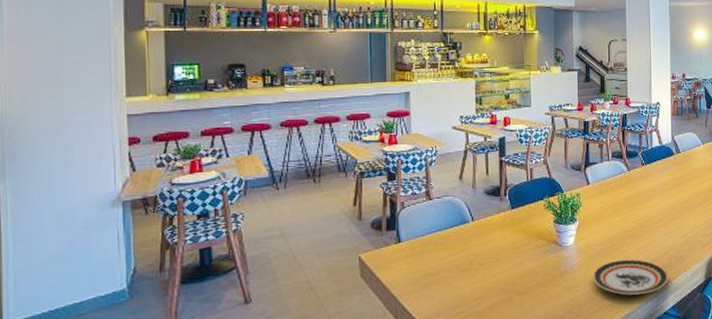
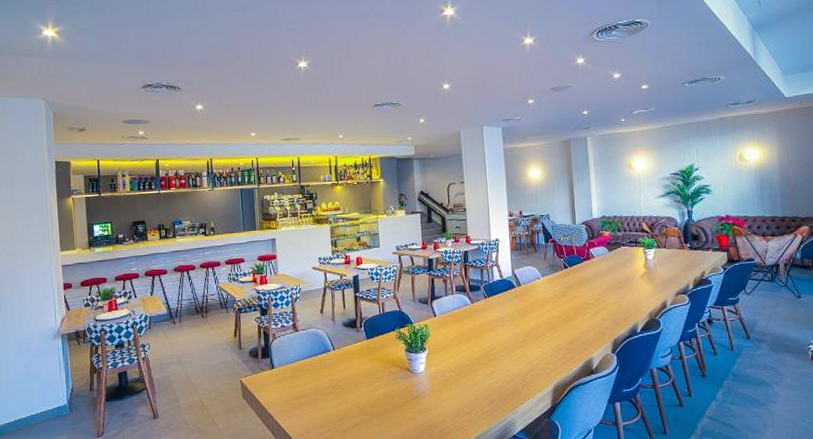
plate: present [593,259,669,295] -> none [443,385,516,419]

